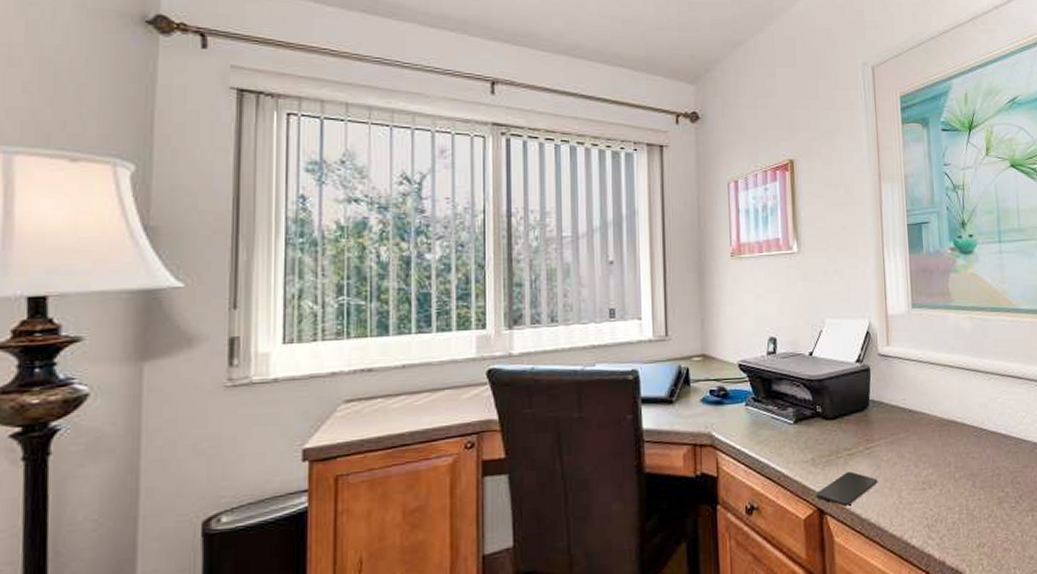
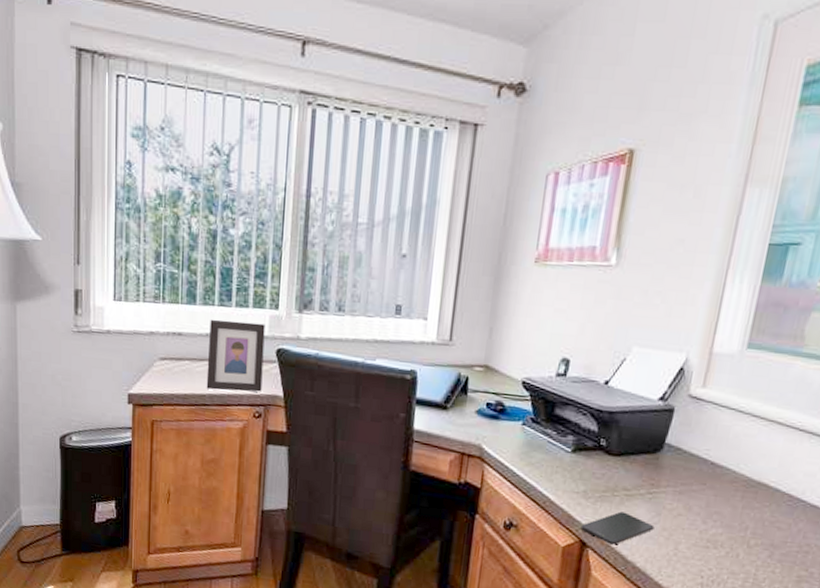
picture frame: none [405,345,473,427] -> present [206,319,265,392]

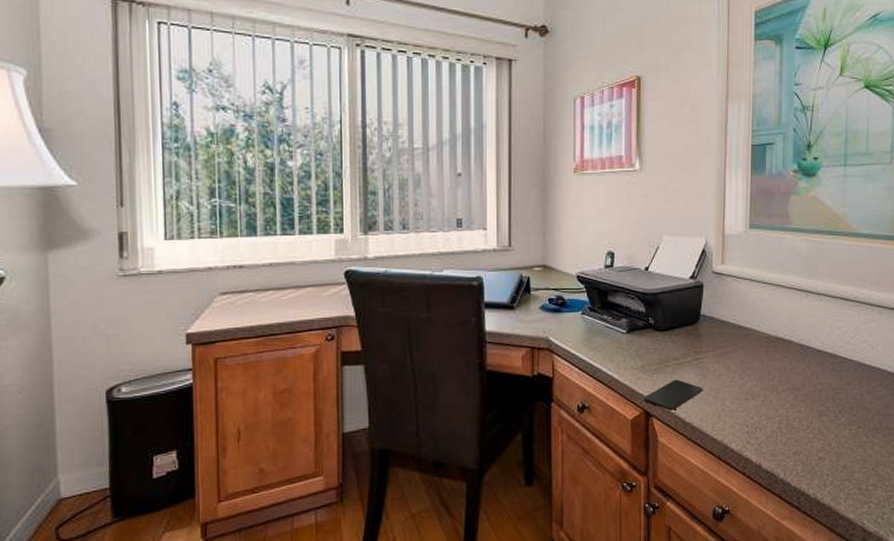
picture frame: present [206,319,265,392] -> none [273,248,333,318]

